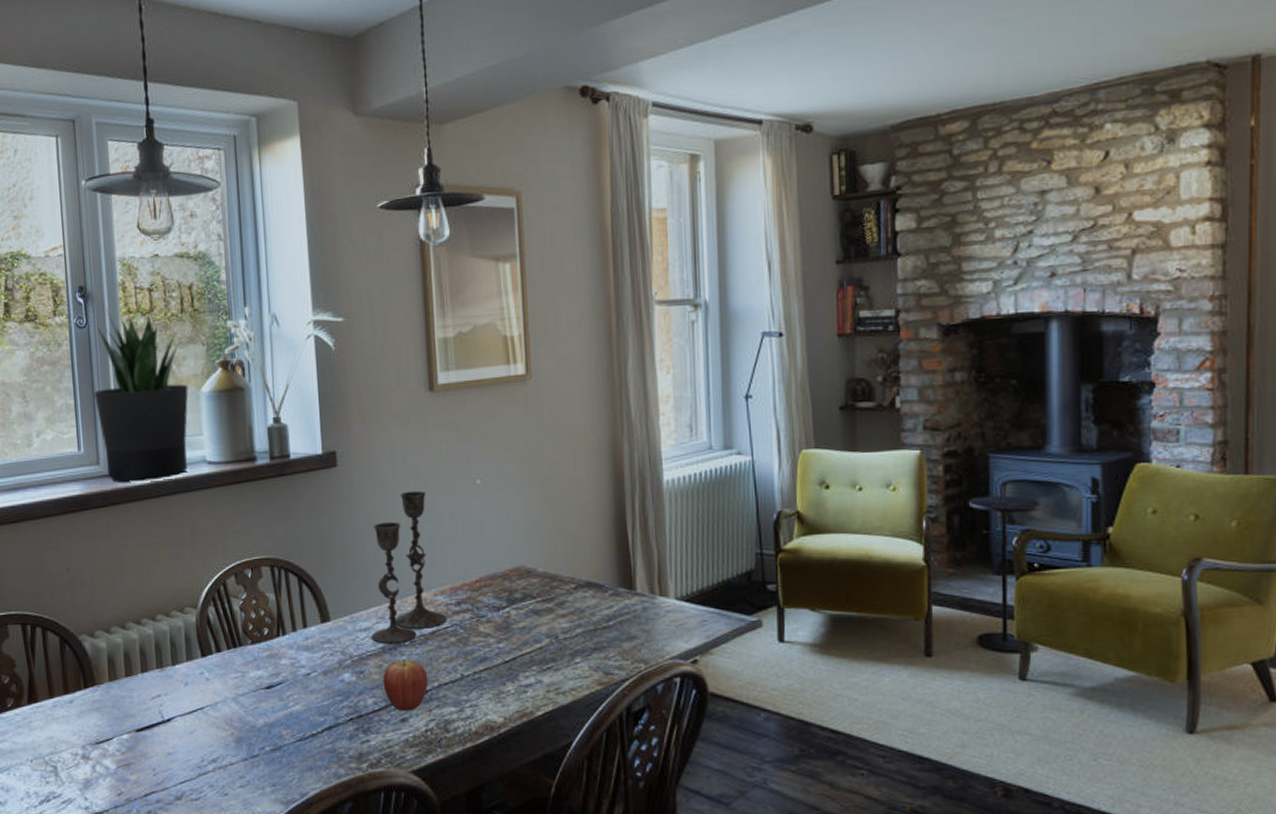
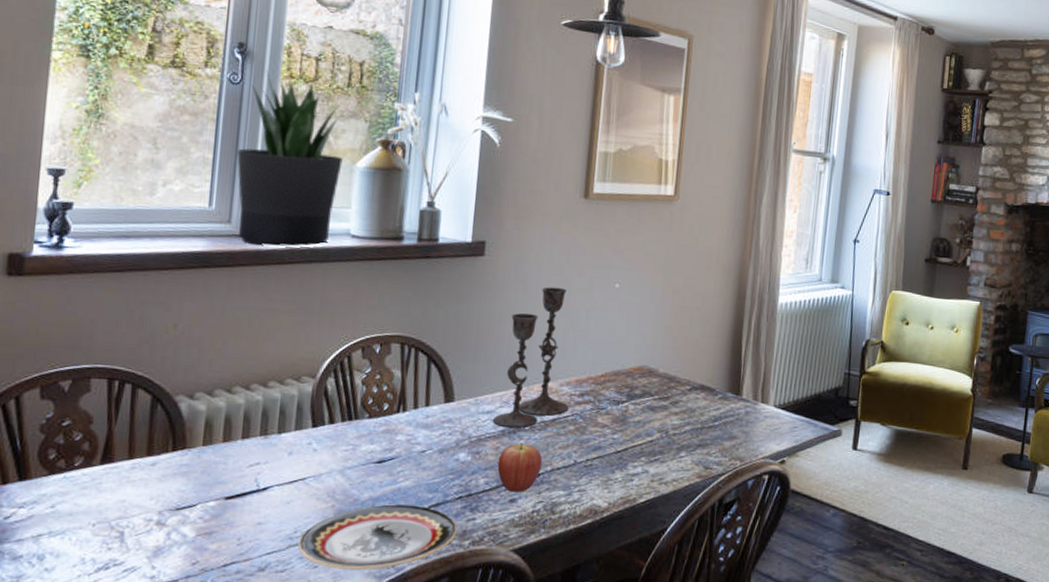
plate: none [206,729,354,797] -> present [298,504,458,571]

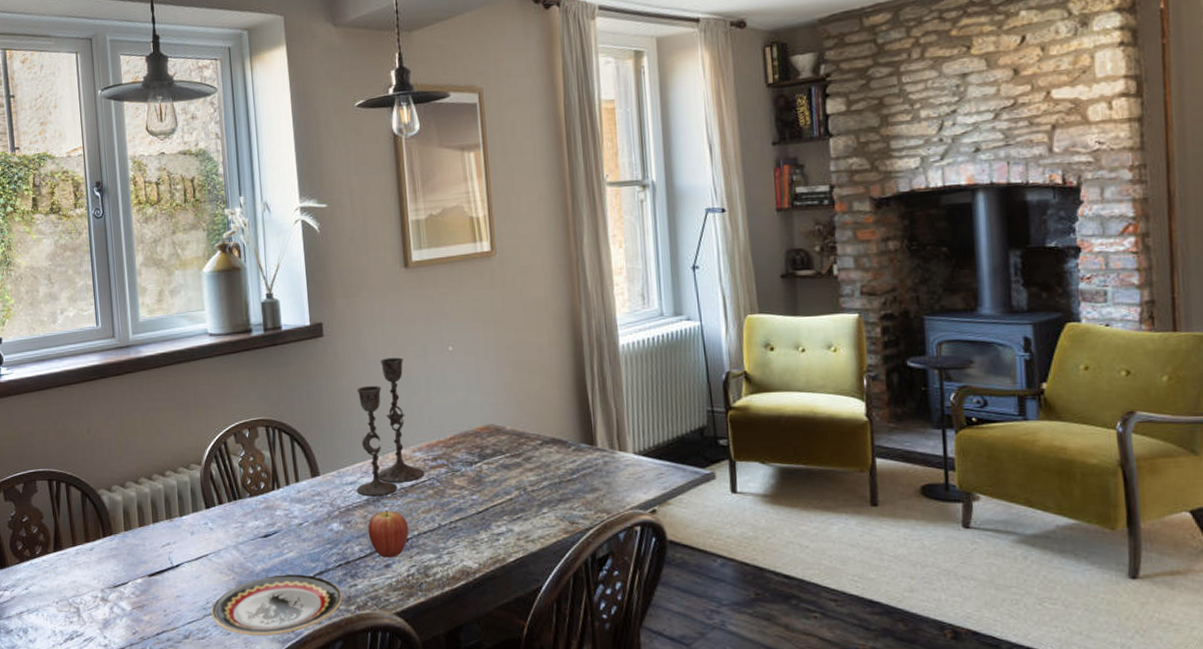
planter: present [237,70,344,247] -> none [110,201,192,353]

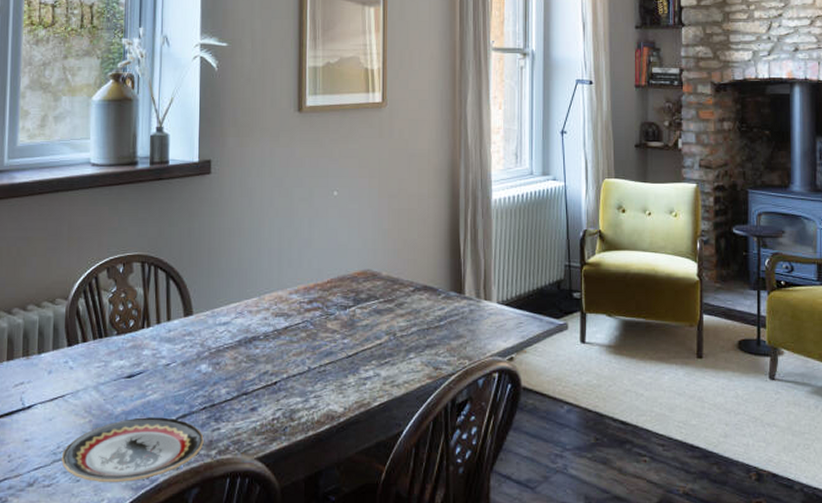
candlestick: present [357,357,425,496] -> none [230,199,299,337]
fruit: present [367,510,409,558] -> none [237,352,278,401]

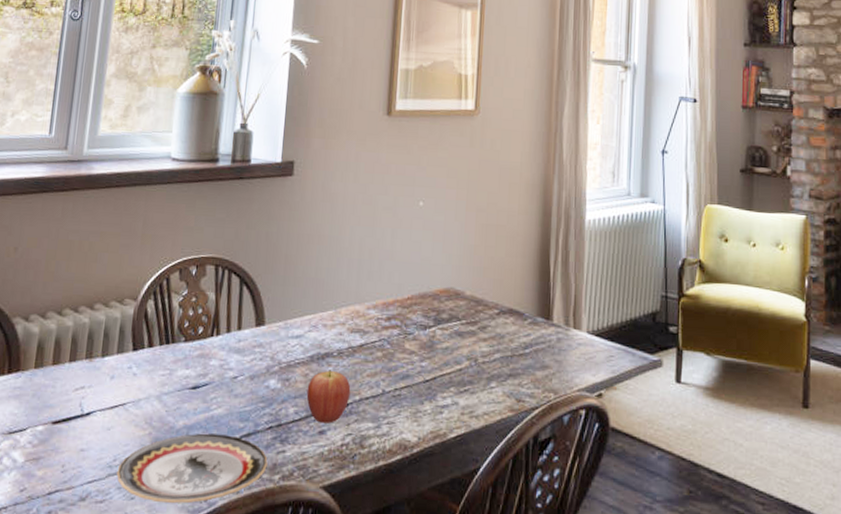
fruit: none [237,352,278,401] -> present [306,370,351,424]

